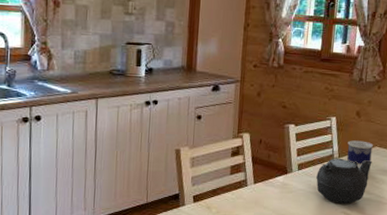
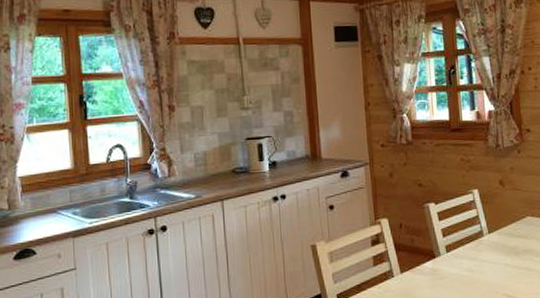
teapot: present [316,158,372,204] -> none [466,232,527,285]
cup: present [347,140,373,168] -> none [496,211,525,242]

